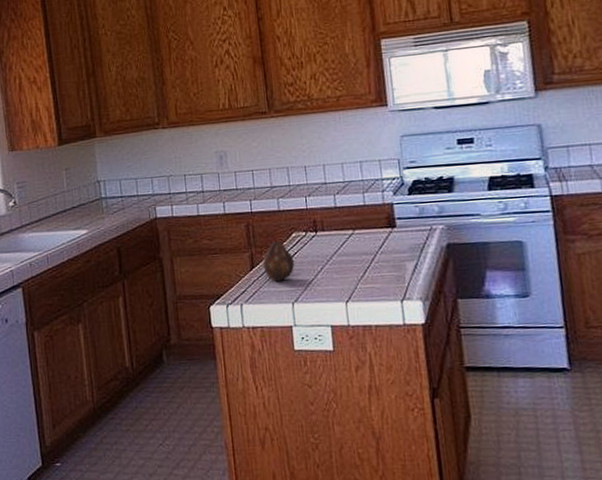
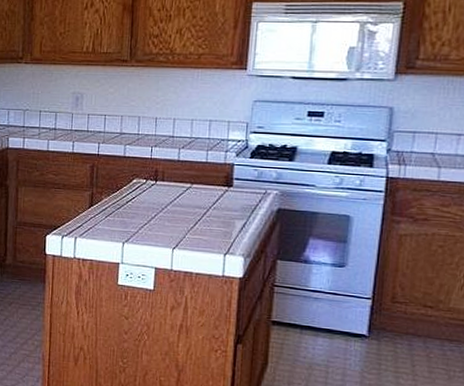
fruit: present [262,239,295,282] -> none [101,183,132,222]

